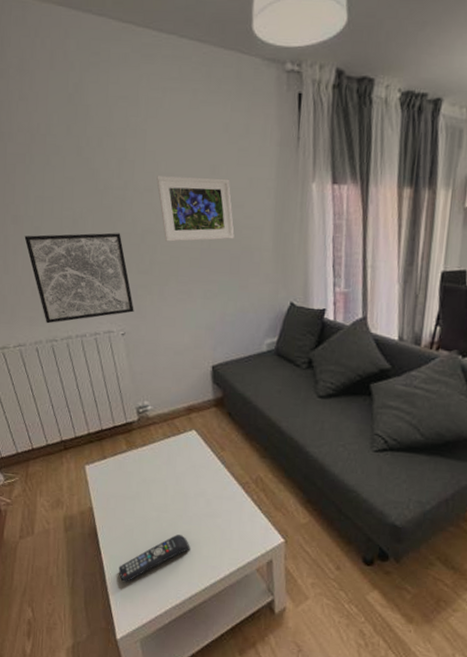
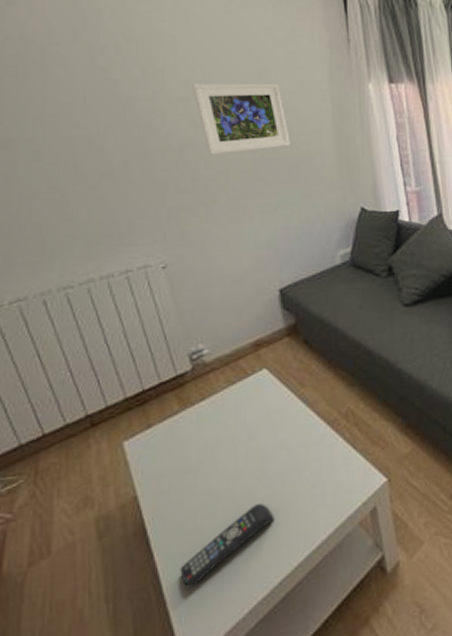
wall art: present [24,232,134,324] -> none [20,150,176,268]

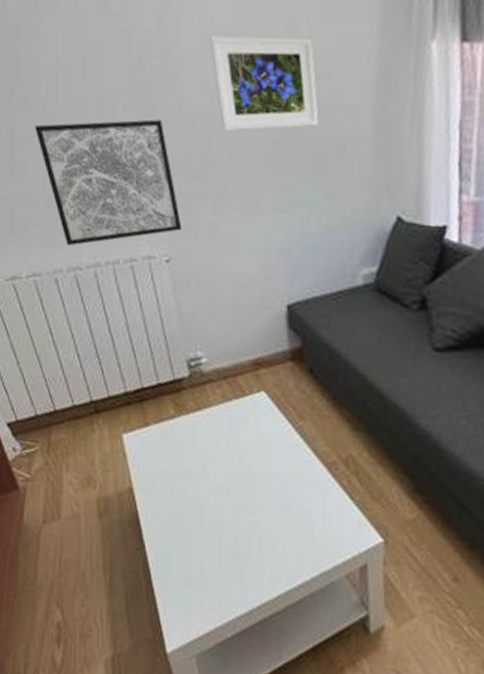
wall art: none [20,150,176,268] -> present [34,119,182,246]
remote control: present [180,503,274,588] -> none [167,526,259,585]

